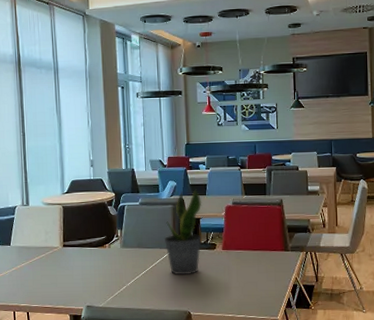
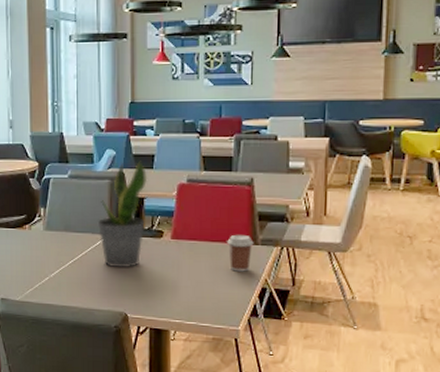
coffee cup: none [265,243,286,273] -> present [227,234,254,272]

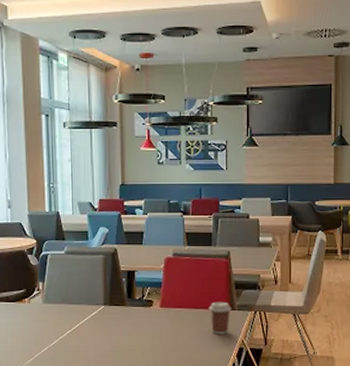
potted plant: present [97,160,148,267] -> none [92,237,138,335]

